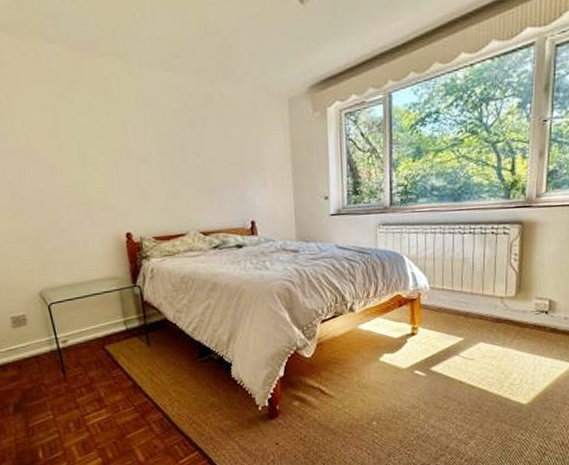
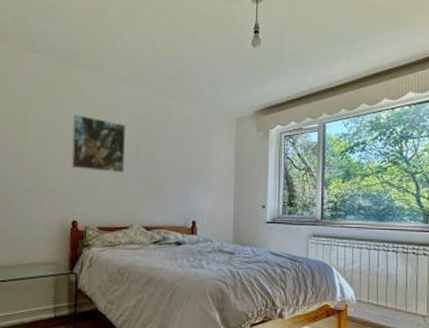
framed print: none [105,113,172,177] -> present [71,114,126,174]

